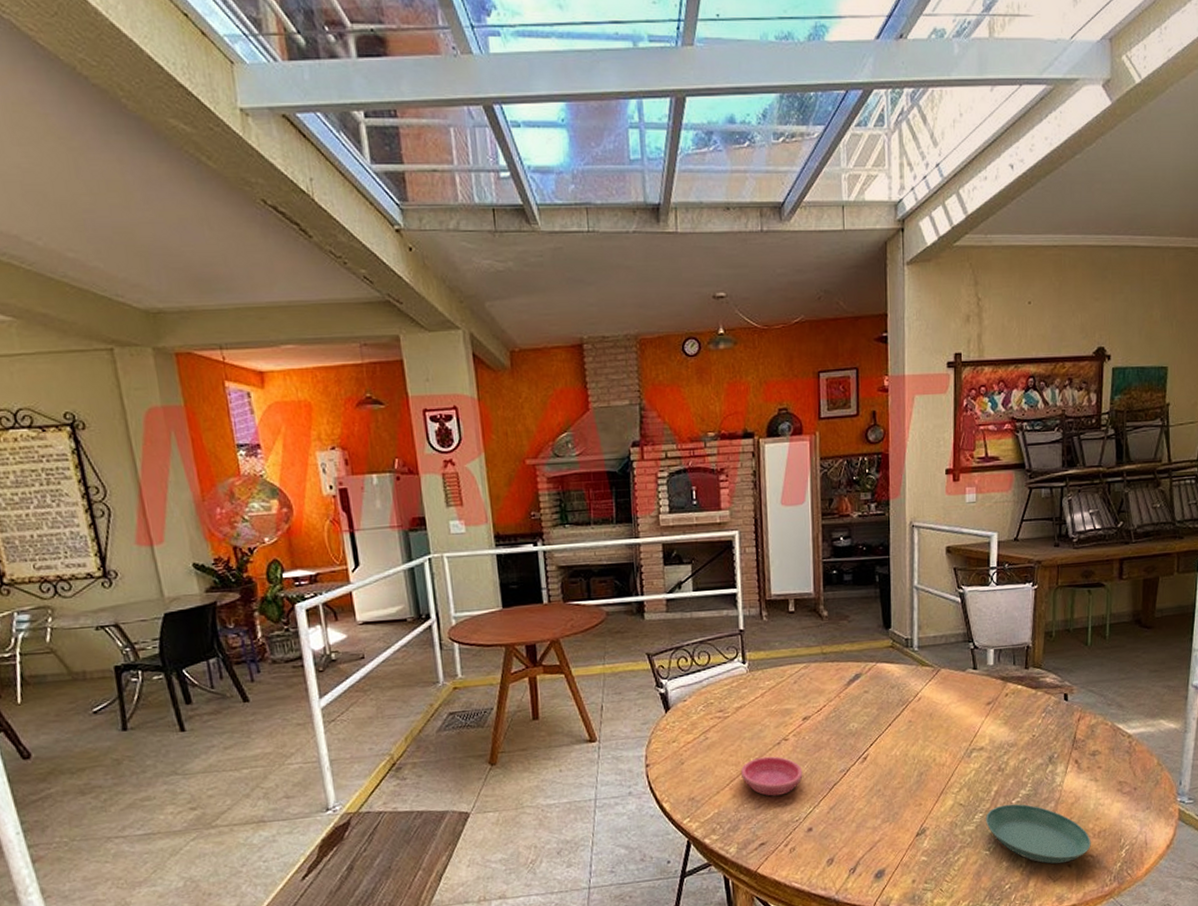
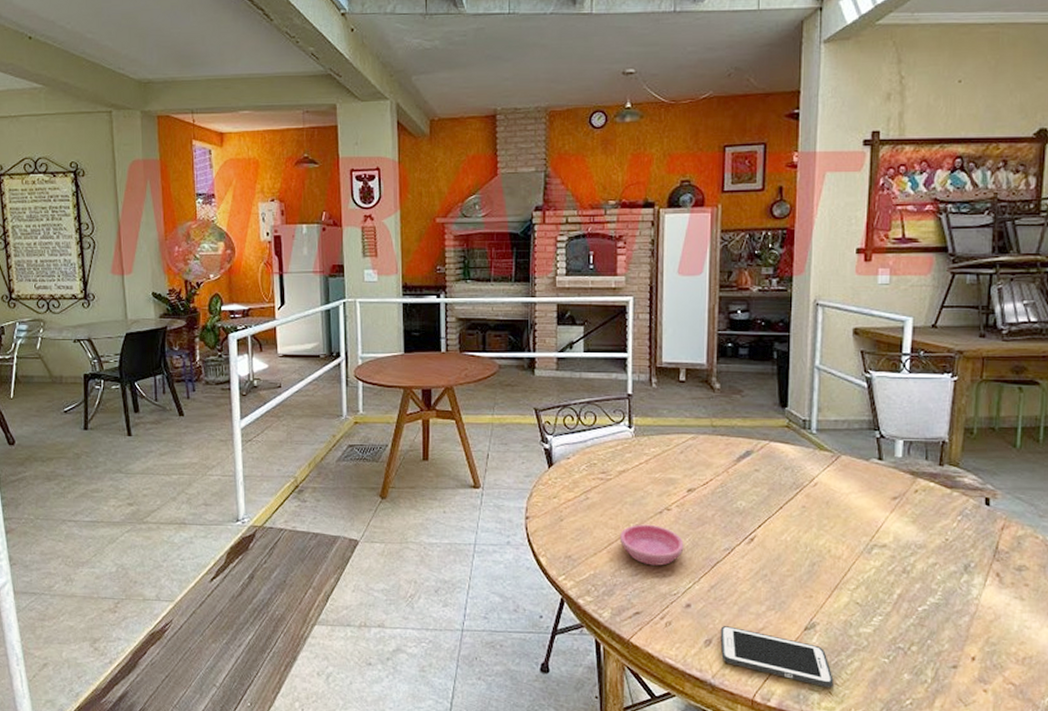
cell phone: none [841,843,944,886] -> present [720,626,834,687]
saucer: present [986,804,1091,864] -> none [886,610,1013,687]

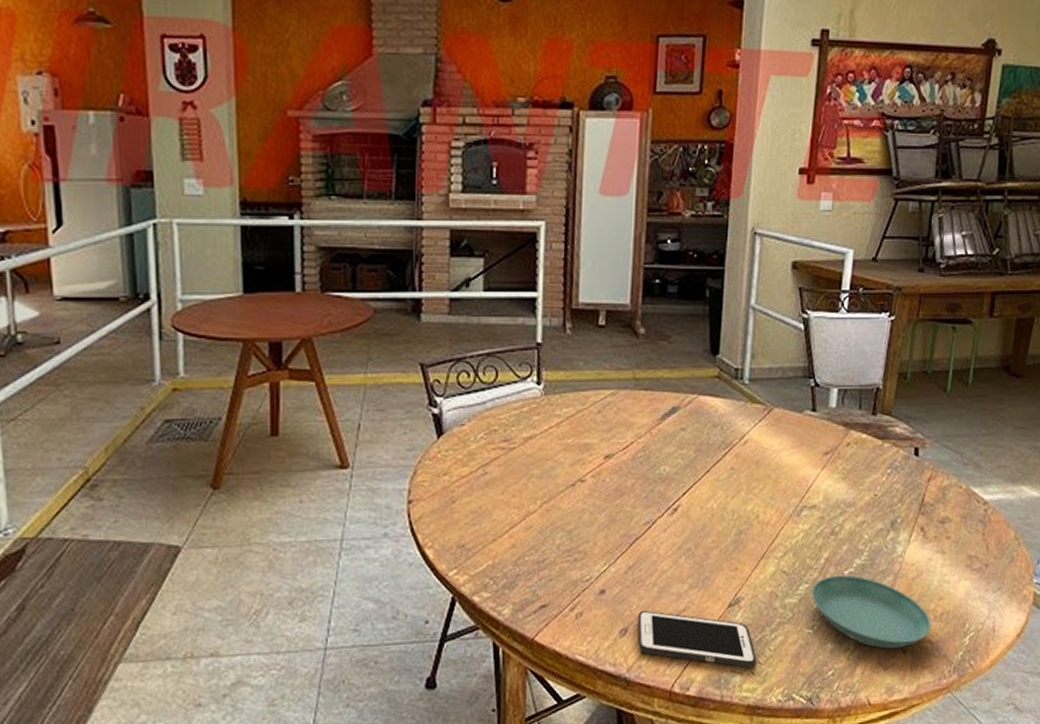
saucer: present [620,524,684,566] -> none [525,500,599,549]
saucer: none [886,610,1013,687] -> present [812,574,931,649]

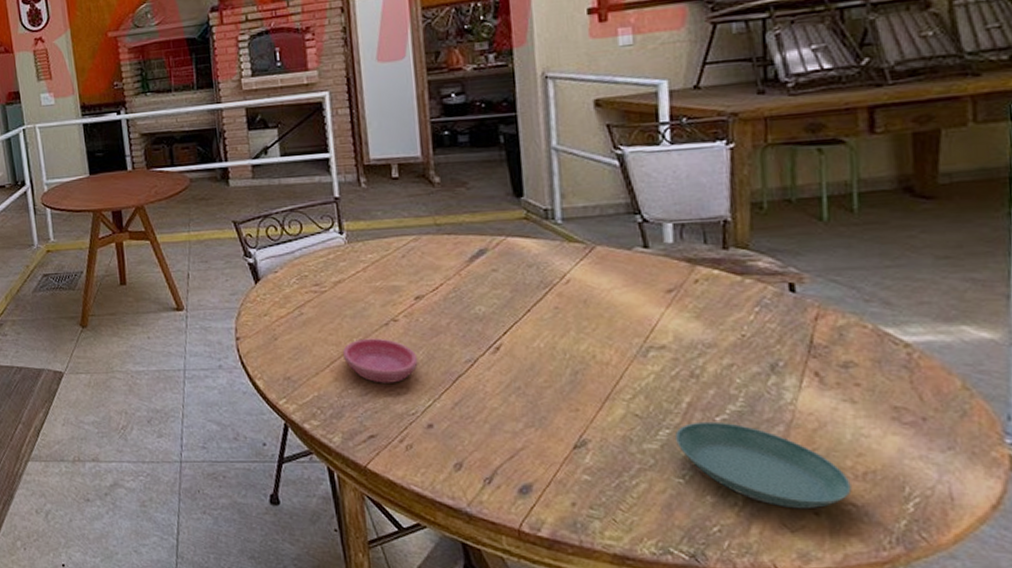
saucer: none [525,500,599,549] -> present [343,338,418,383]
cell phone: present [637,611,757,668] -> none [471,447,617,514]

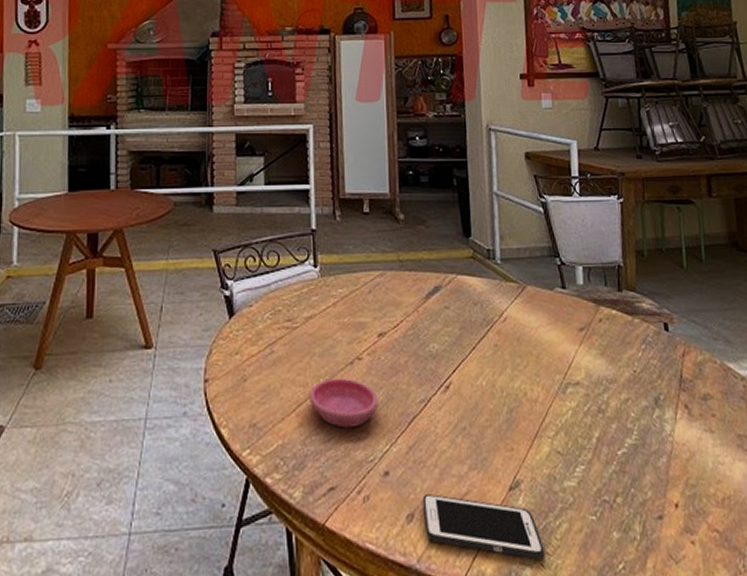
cell phone: none [471,447,617,514] -> present [422,494,545,559]
saucer: present [675,421,852,509] -> none [588,455,715,539]

